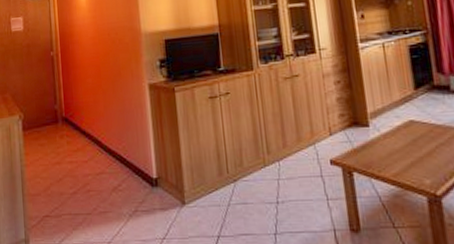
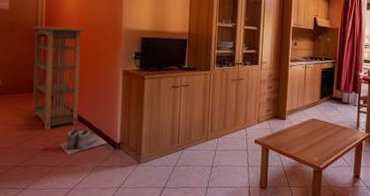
bookshelf: none [47,40,106,168] -> present [31,26,84,130]
boots: none [89,161,143,199] -> present [59,127,108,155]

